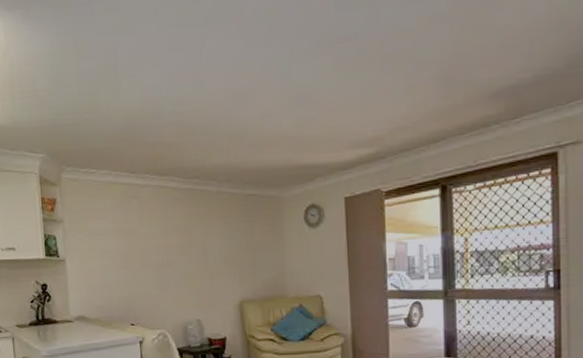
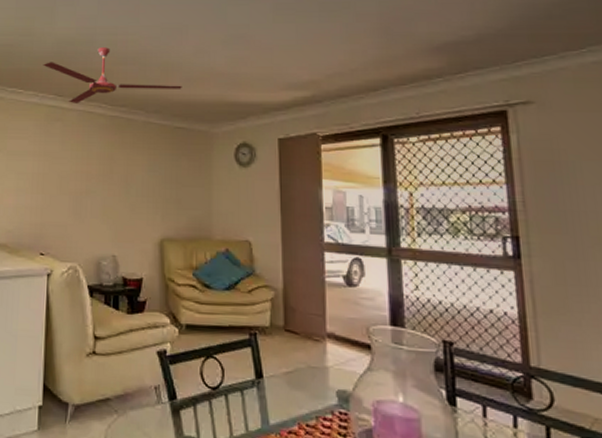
ceiling fan: none [112,119,251,179] -> present [43,47,182,103]

